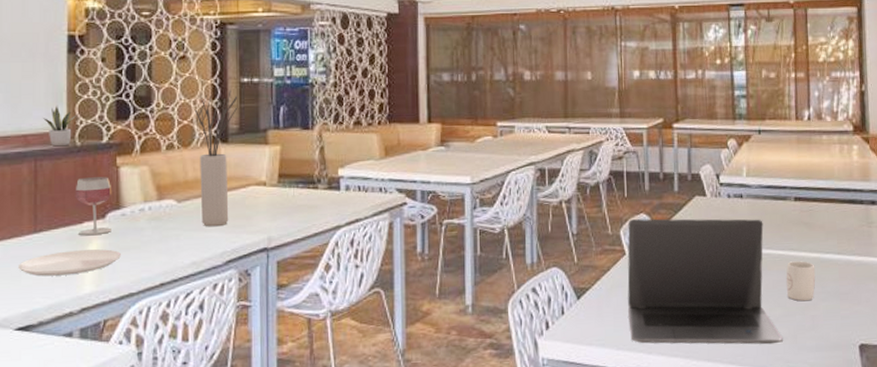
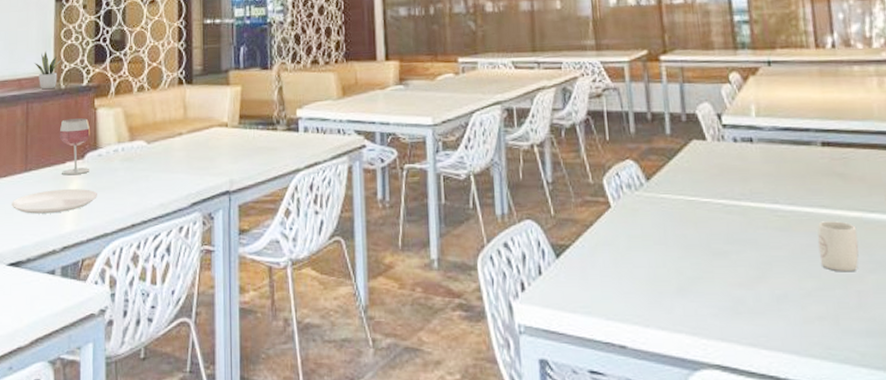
vase: present [195,90,238,227] -> none [163,32,202,169]
laptop computer: present [627,219,784,345] -> none [611,166,821,325]

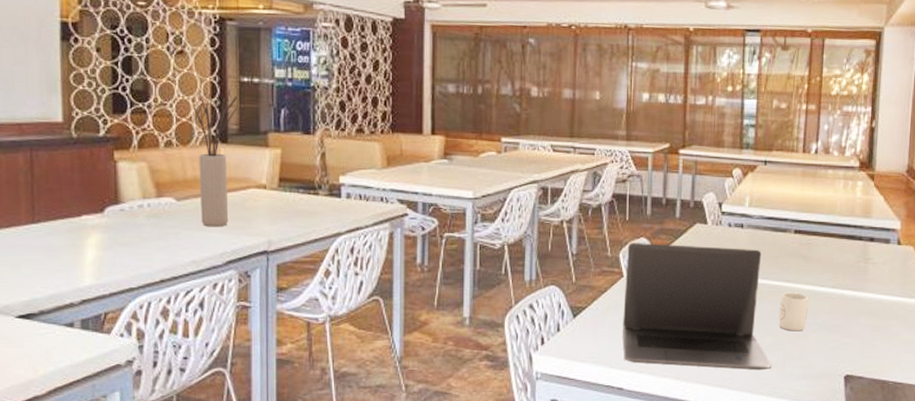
plate: present [10,189,97,214] -> none [16,243,120,267]
potted plant: present [34,50,61,90] -> none [38,94,71,138]
wineglass: present [59,118,91,176] -> none [72,170,111,229]
vase: none [163,32,202,169] -> present [194,89,238,227]
laptop computer: none [611,166,821,325] -> present [622,243,772,371]

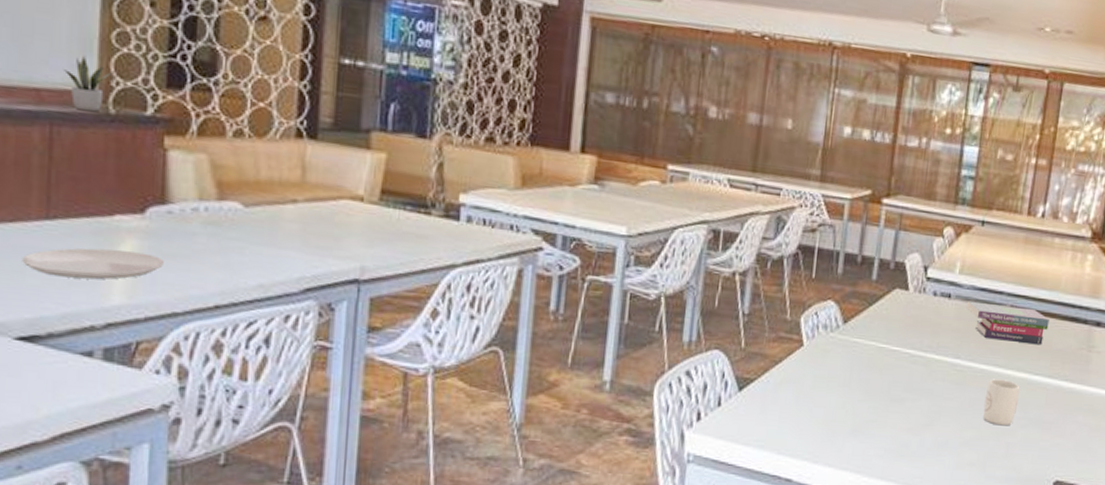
plate: none [16,243,120,267] -> present [21,248,164,280]
potted plant: none [38,94,71,138] -> present [64,55,110,113]
vase: present [194,89,238,227] -> none [274,71,335,245]
laptop computer: present [622,243,772,371] -> none [795,306,971,469]
books: none [757,229,829,261] -> present [966,301,1049,345]

